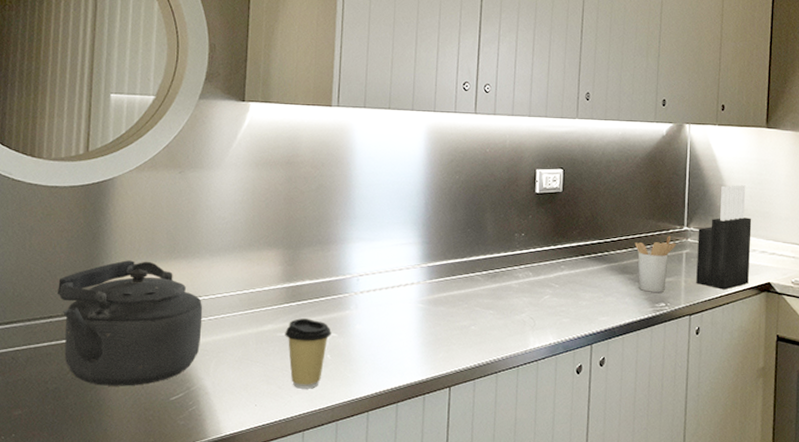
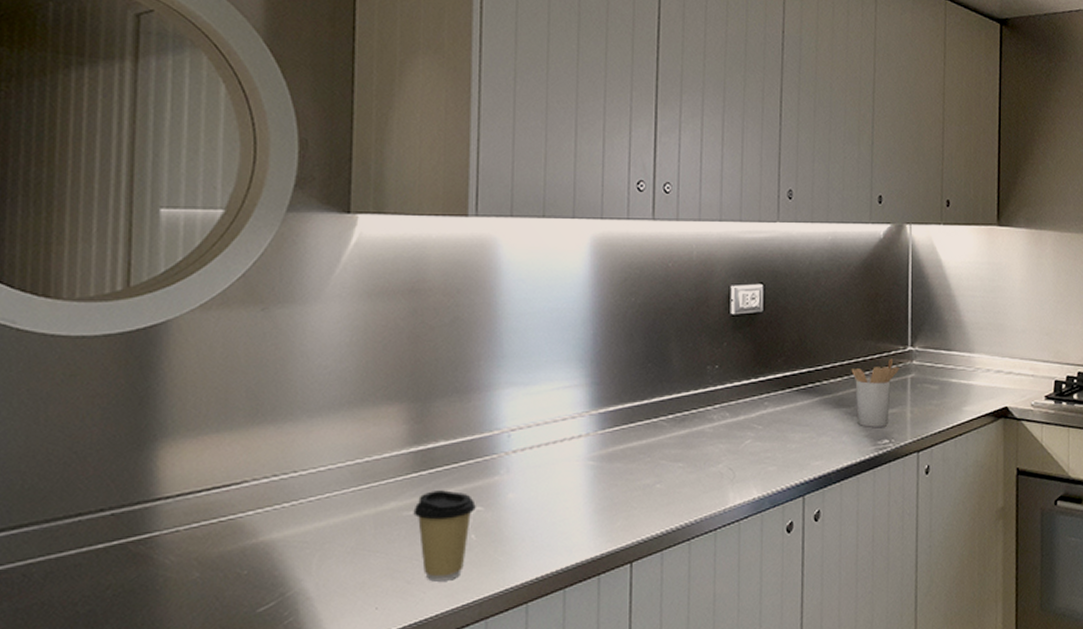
kettle: present [58,260,203,386] -> none [89,429,300,602]
knife block: present [696,185,752,290] -> none [924,294,985,419]

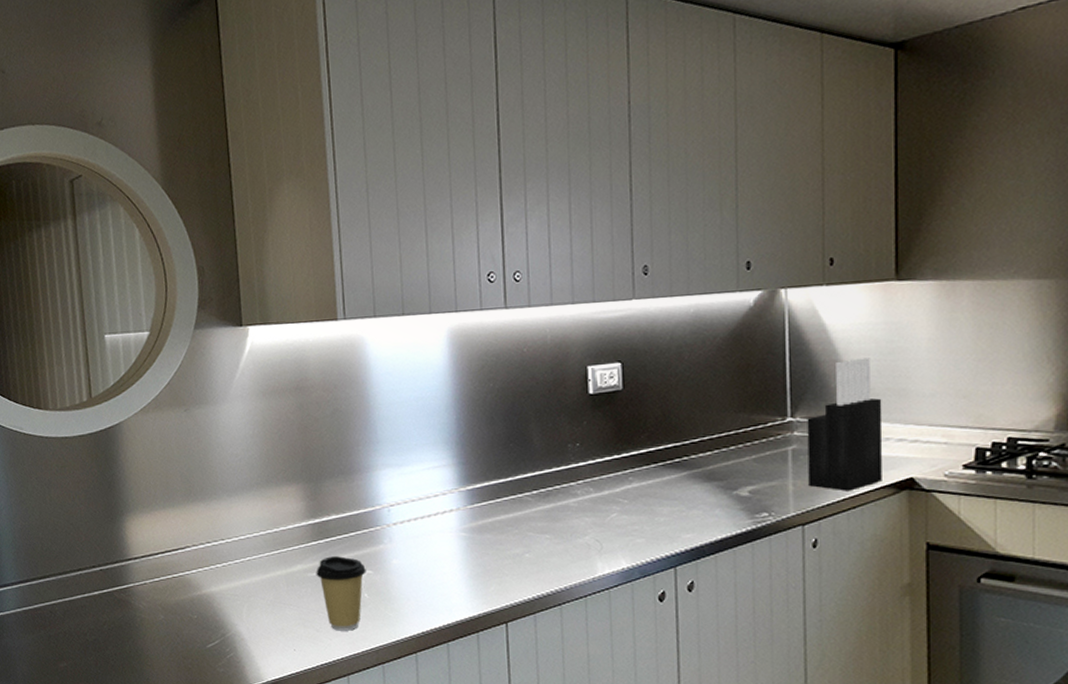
utensil holder: present [851,358,900,427] -> none [722,430,779,501]
knife block: none [924,294,985,419] -> present [807,358,883,491]

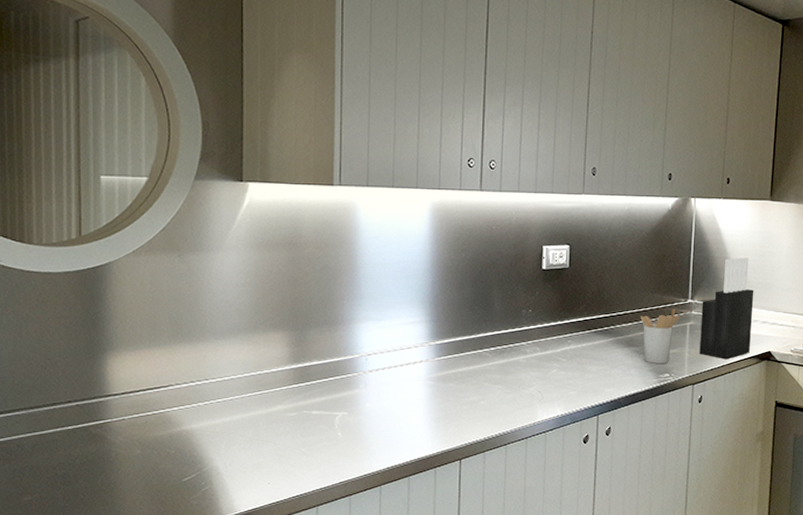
coffee cup: present [316,556,366,631] -> none [295,398,341,466]
utensil holder: none [722,430,779,501] -> present [640,308,681,364]

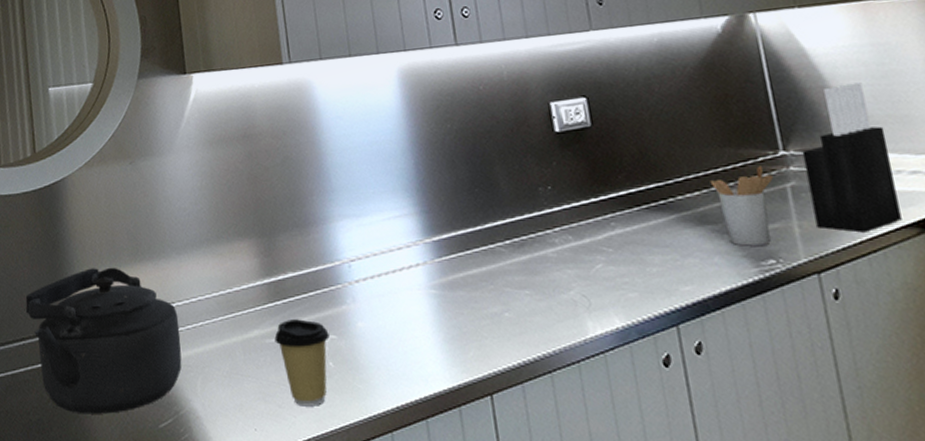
kettle: none [59,346,211,470] -> present [25,267,182,414]
coffee cup: none [295,398,341,466] -> present [274,319,330,407]

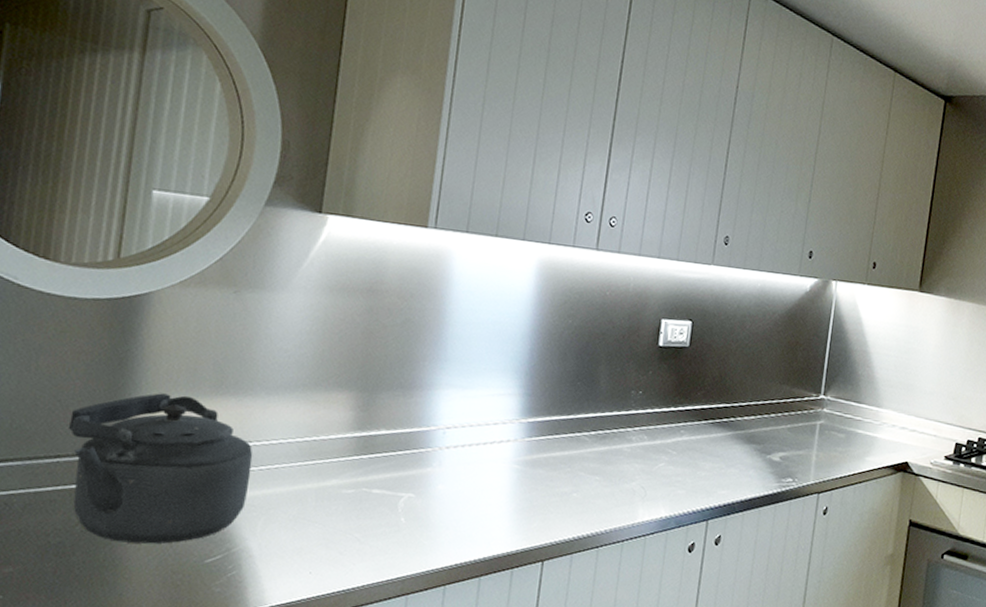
coffee cup: present [274,319,330,407] -> none [351,474,408,557]
utensil holder: present [710,166,774,246] -> none [764,404,811,466]
knife block: present [802,82,902,233] -> none [828,352,895,467]

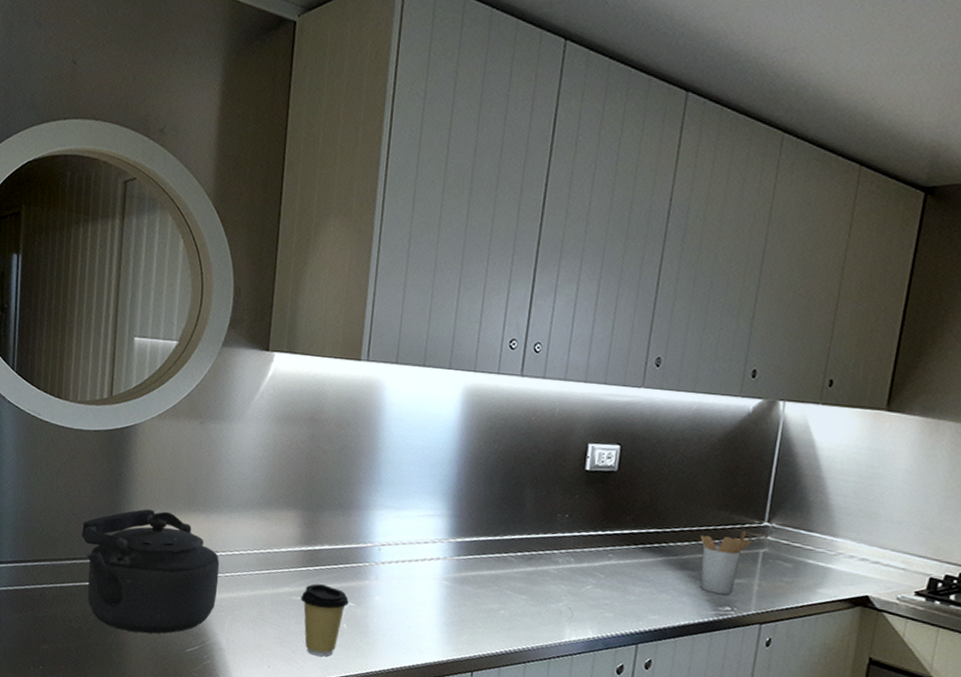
coffee cup: none [351,474,408,557] -> present [300,583,349,657]
utensil holder: none [764,404,811,466] -> present [700,531,753,595]

